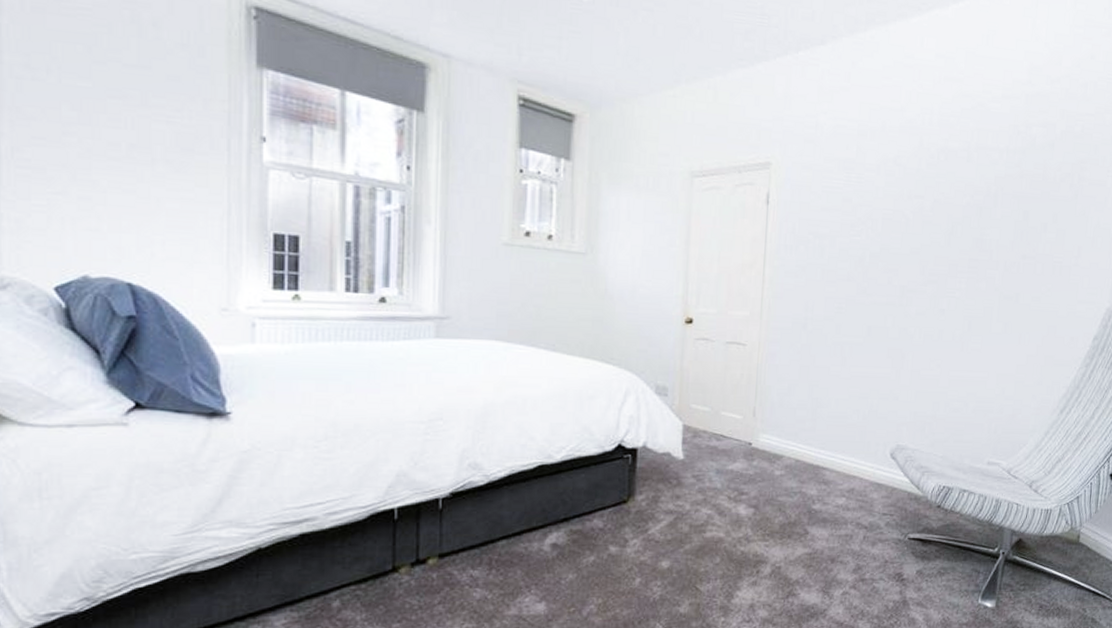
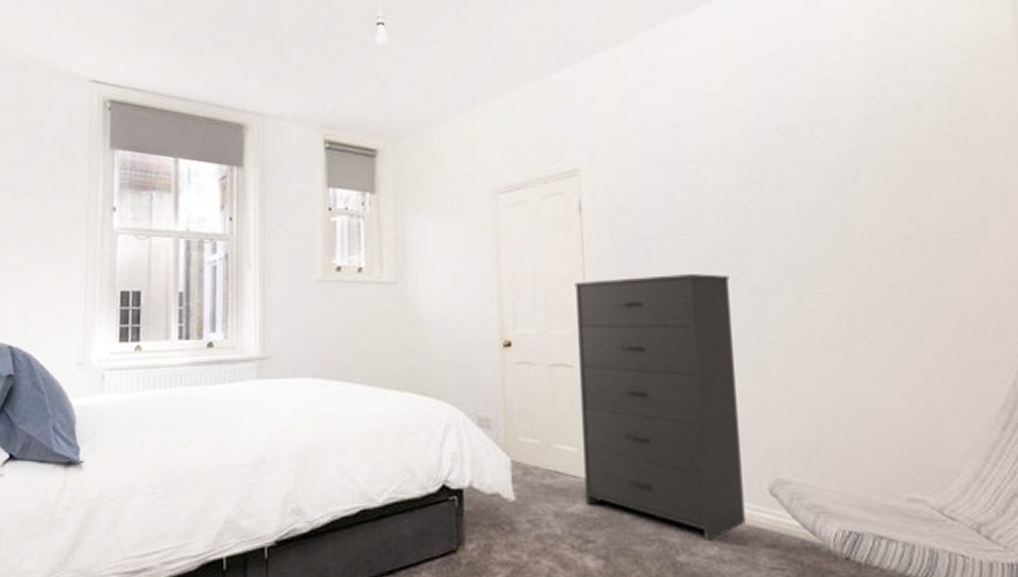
dresser: none [744,269,885,493] -> present [574,274,746,541]

